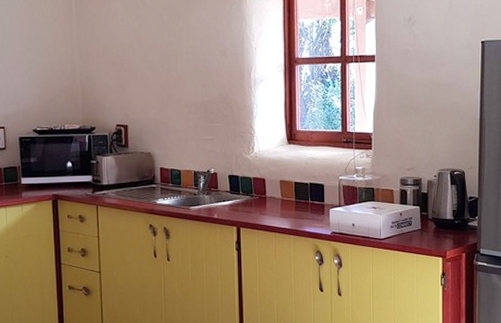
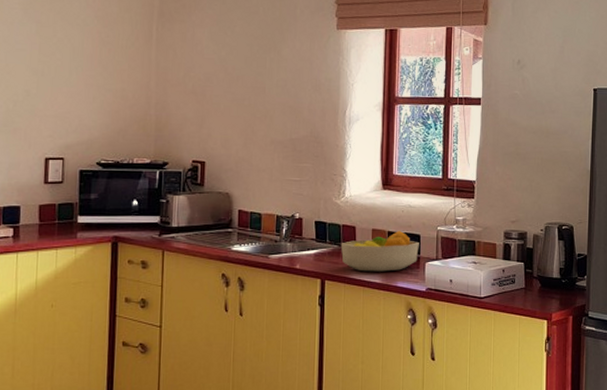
fruit bowl: none [252,180,323,219] -> present [340,230,419,272]

